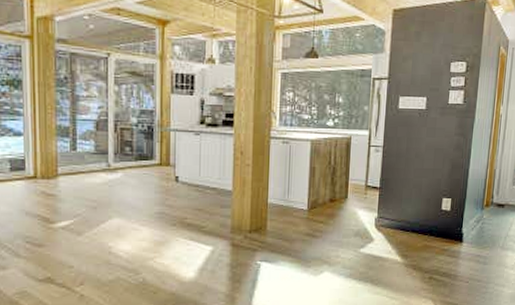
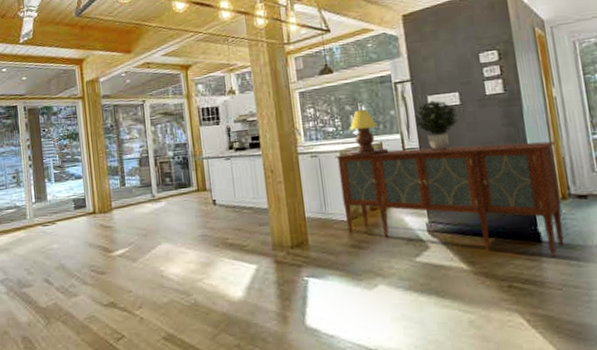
sideboard: none [305,144,493,255] -> present [334,141,564,257]
table lamp: none [316,101,356,149] -> present [345,109,389,157]
potted plant: none [384,102,421,153] -> present [413,100,458,152]

